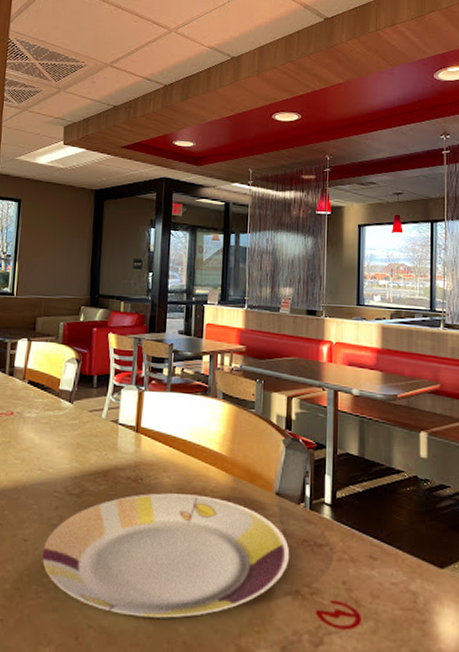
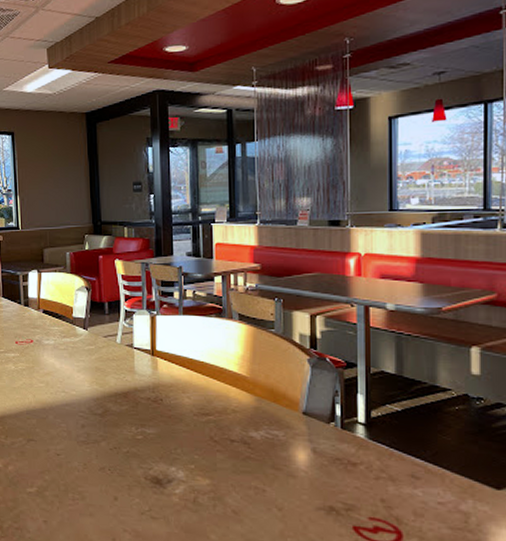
plate: present [42,493,290,618] -> none [75,412,321,527]

